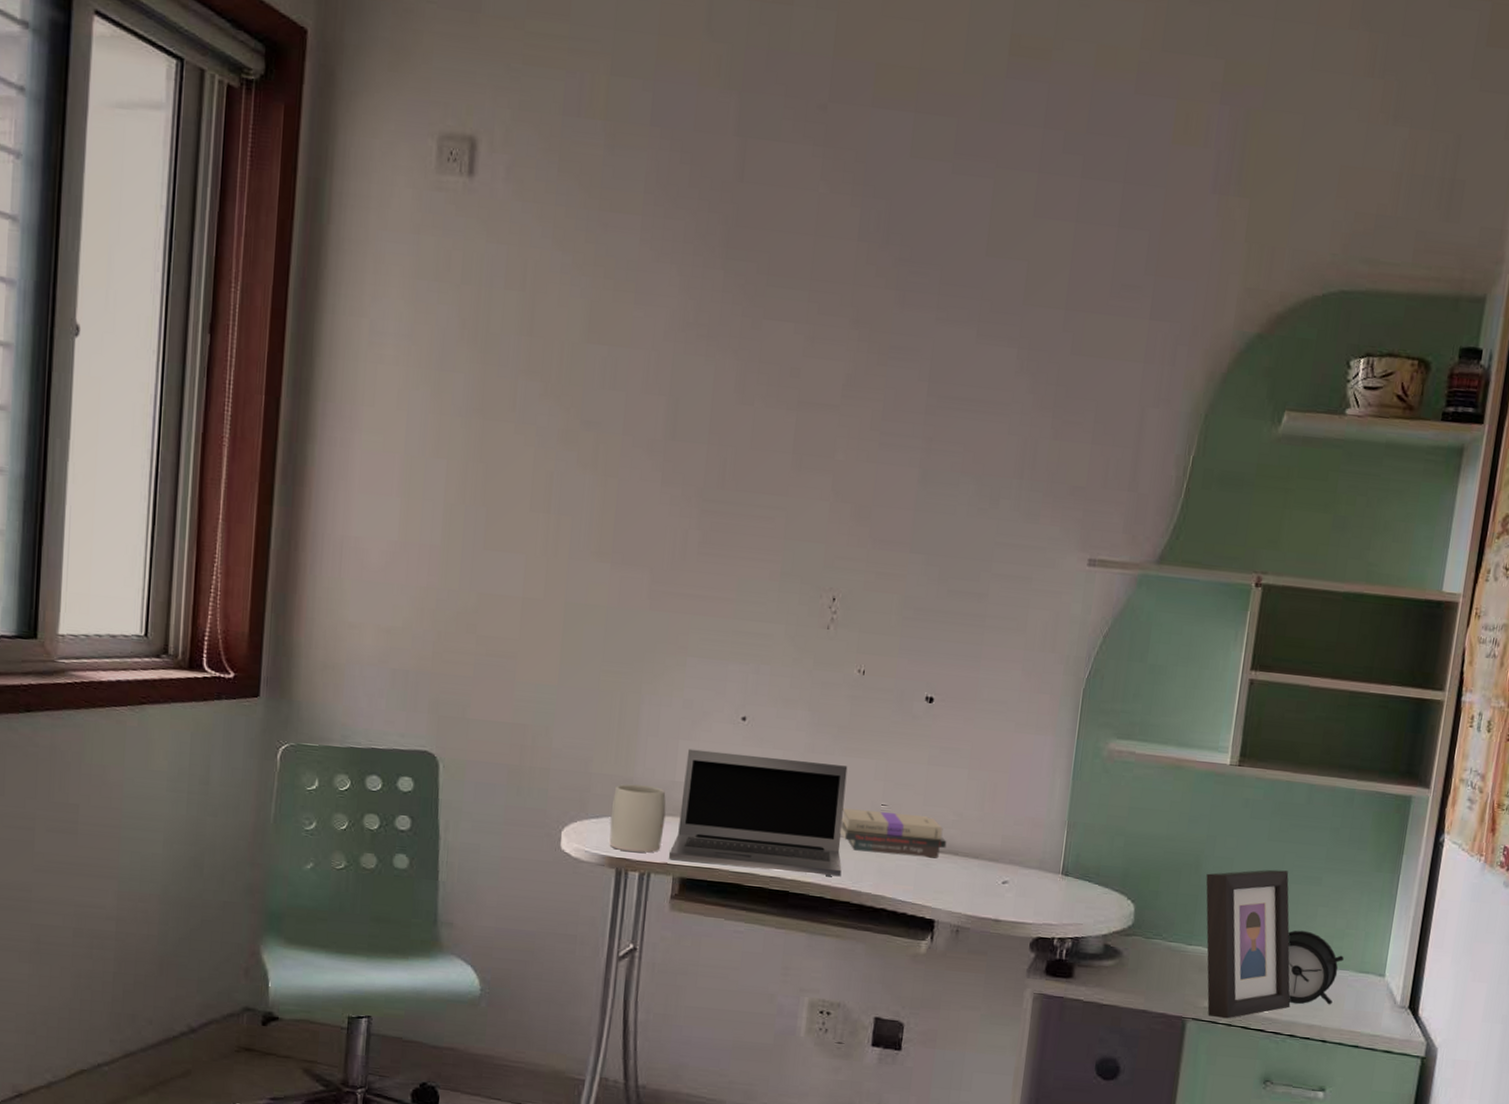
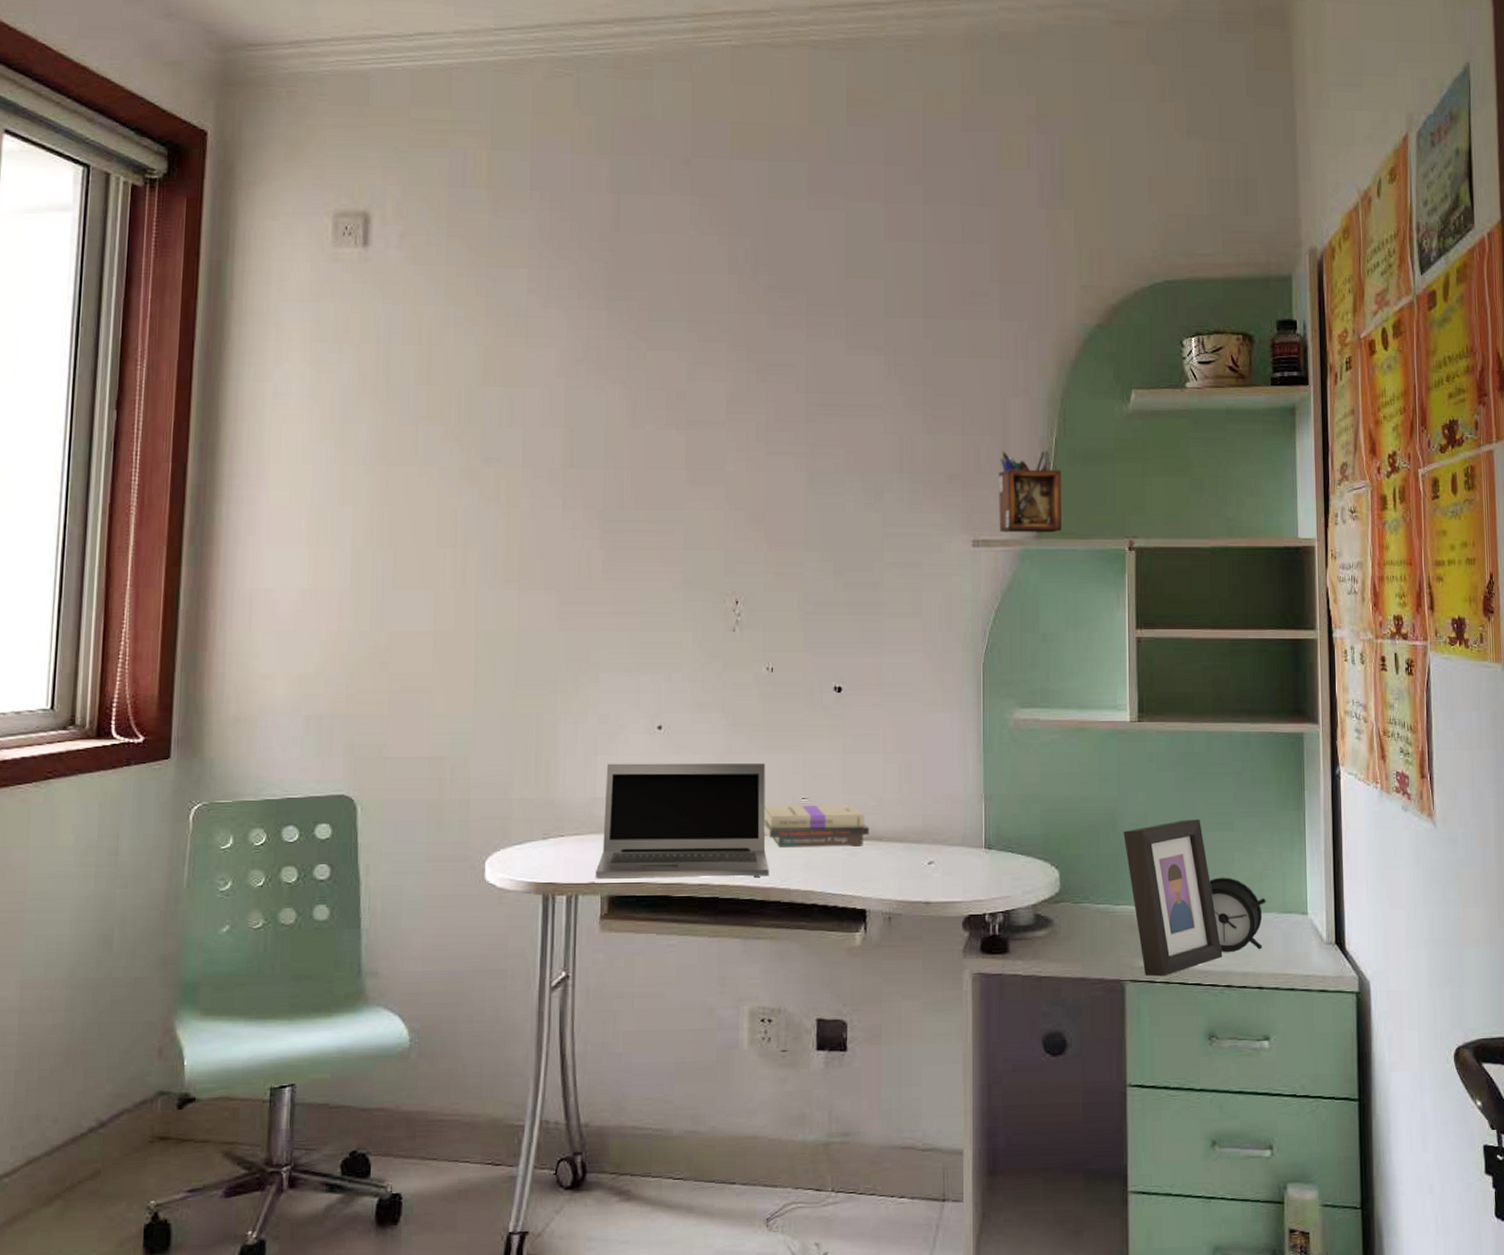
mug: present [609,784,666,853] -> none [533,805,589,876]
desk organizer: none [1118,465,1194,560] -> present [999,450,1061,533]

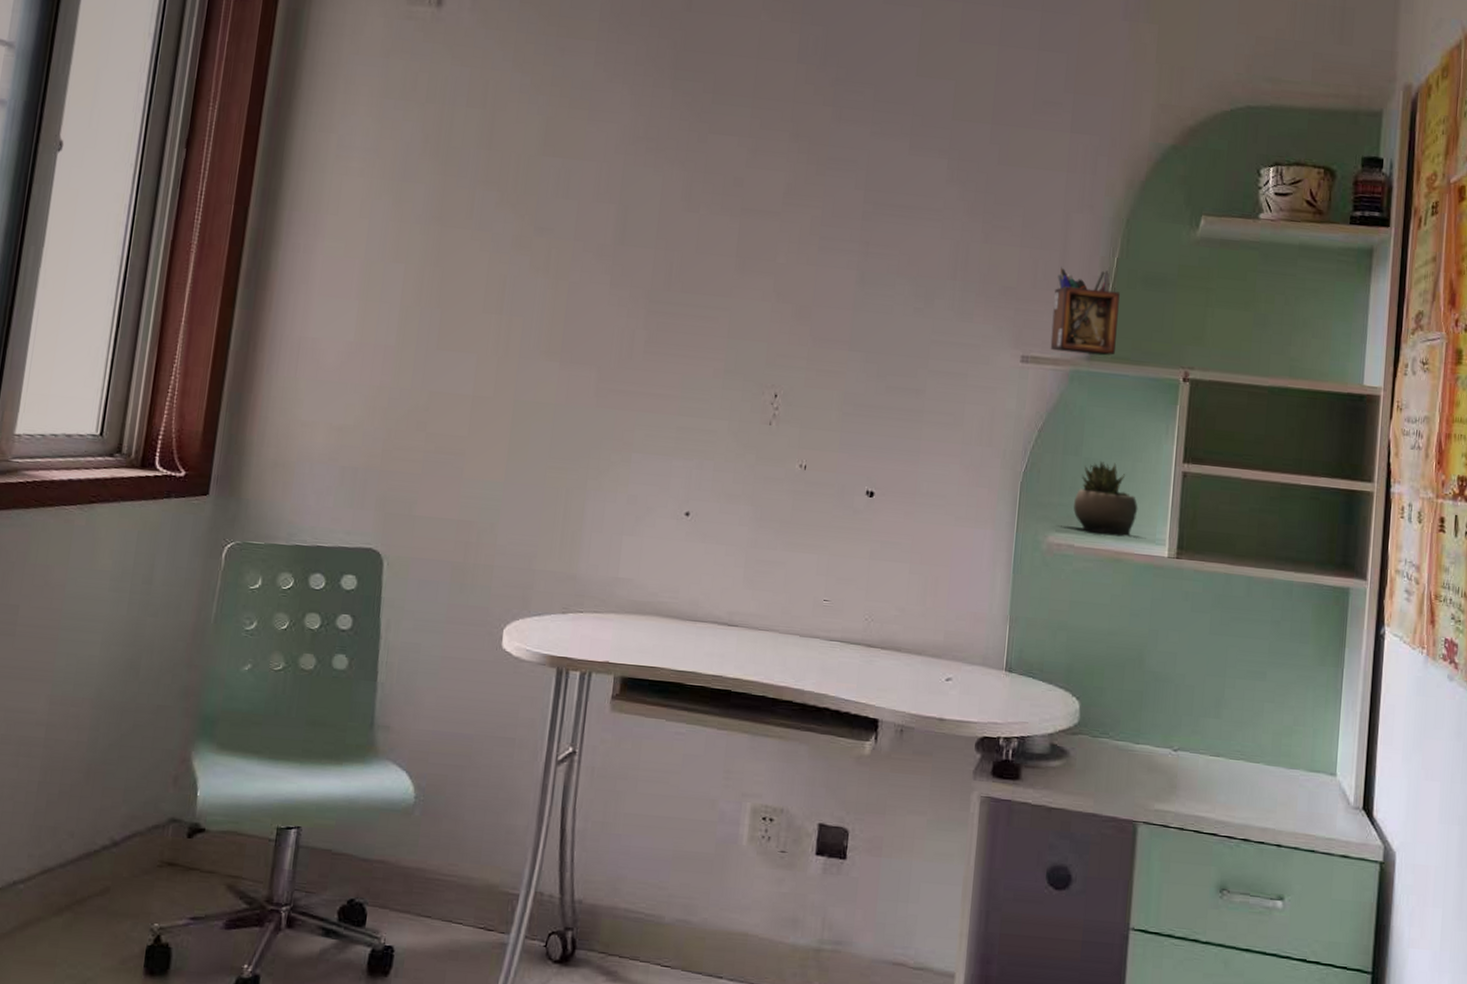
laptop: present [596,763,769,879] -> none [611,544,790,675]
books: present [763,804,870,848] -> none [782,604,890,655]
succulent plant: none [1022,635,1107,707] -> present [1057,461,1146,539]
picture frame: present [1123,819,1223,977] -> none [1150,664,1243,822]
alarm clock: present [1209,877,1266,953] -> none [1235,727,1293,807]

